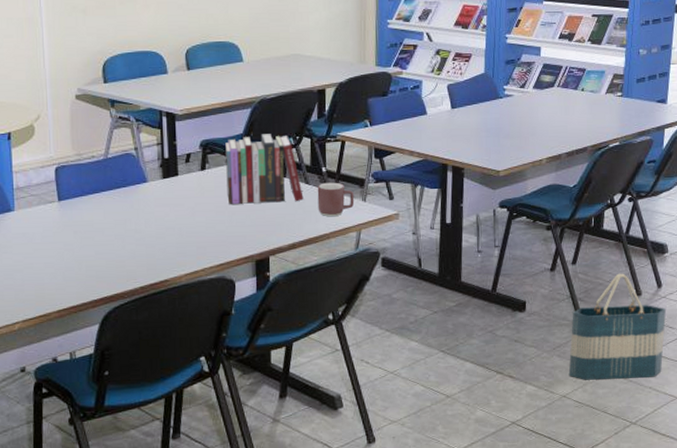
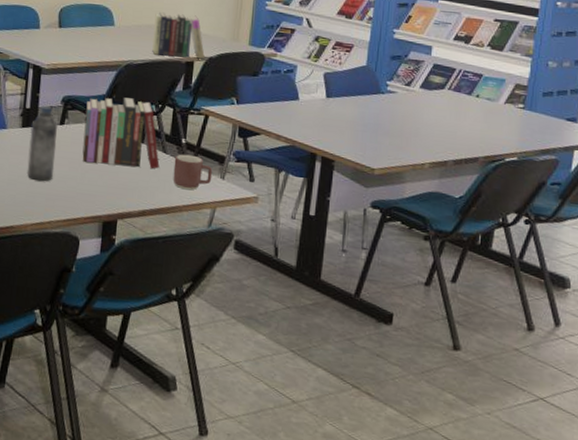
water bottle: none [172,152,202,230] -> present [26,105,57,181]
books: none [282,42,335,87] -> present [152,12,205,59]
tote bag: present [568,273,666,380] -> none [437,301,563,429]

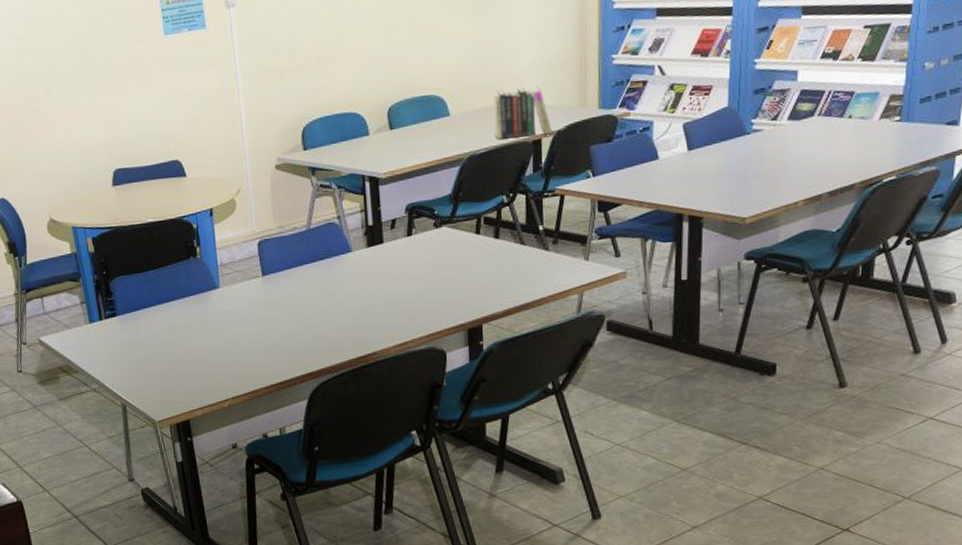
water bottle: present [26,105,57,181] -> none [377,218,409,300]
books: present [82,97,160,169] -> none [432,192,519,271]
mug: present [173,154,213,190] -> none [533,241,576,279]

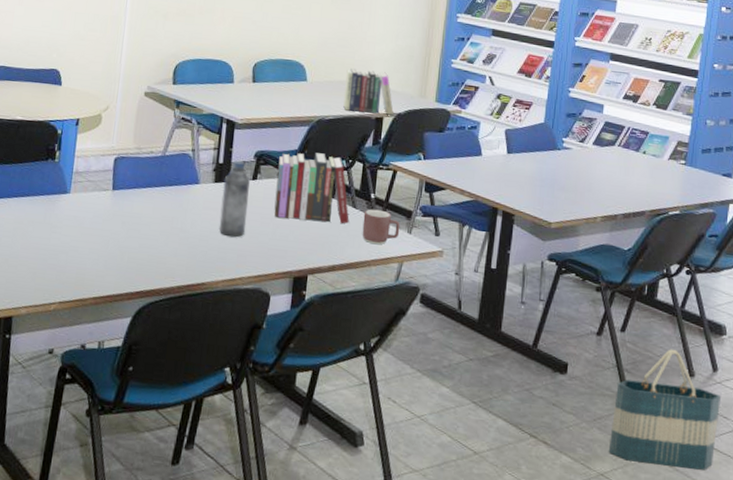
water bottle: none [377,218,409,300] -> present [219,160,250,237]
books: none [432,192,519,271] -> present [274,152,349,224]
mug: none [533,241,576,279] -> present [362,209,400,245]
tote bag: none [827,328,951,451] -> present [608,349,720,470]

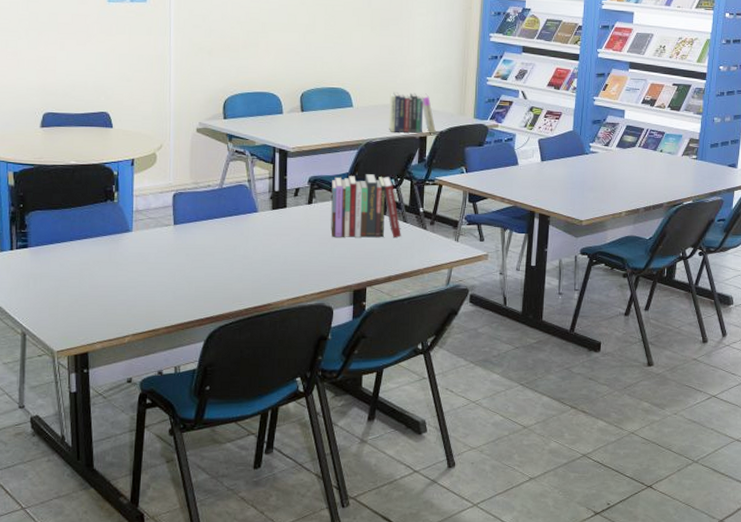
water bottle: present [219,160,250,237] -> none [280,187,306,258]
mug: present [362,209,400,245] -> none [413,222,448,254]
tote bag: present [608,349,720,470] -> none [637,321,729,419]

